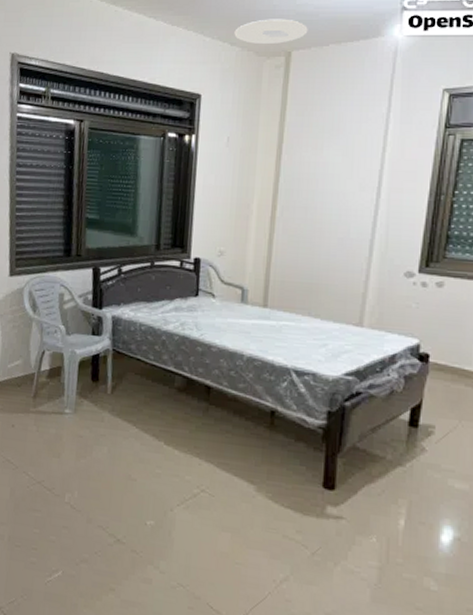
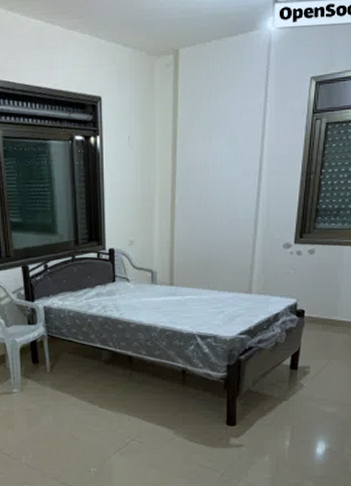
ceiling light: present [234,19,308,44] -> none [126,17,192,44]

